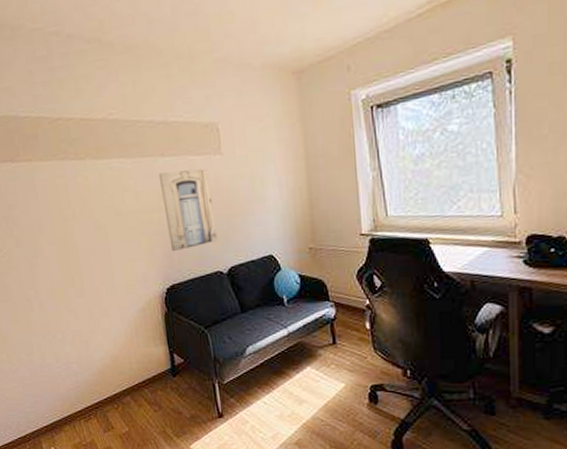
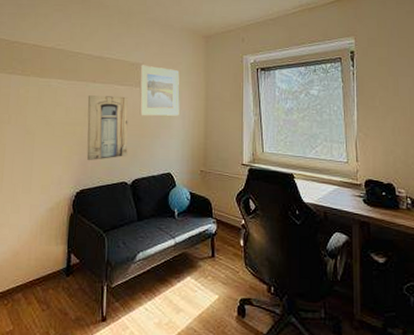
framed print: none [215,123,274,191] -> present [139,65,180,116]

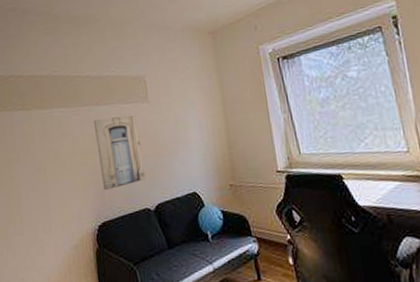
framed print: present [139,65,180,116] -> none [142,76,195,134]

